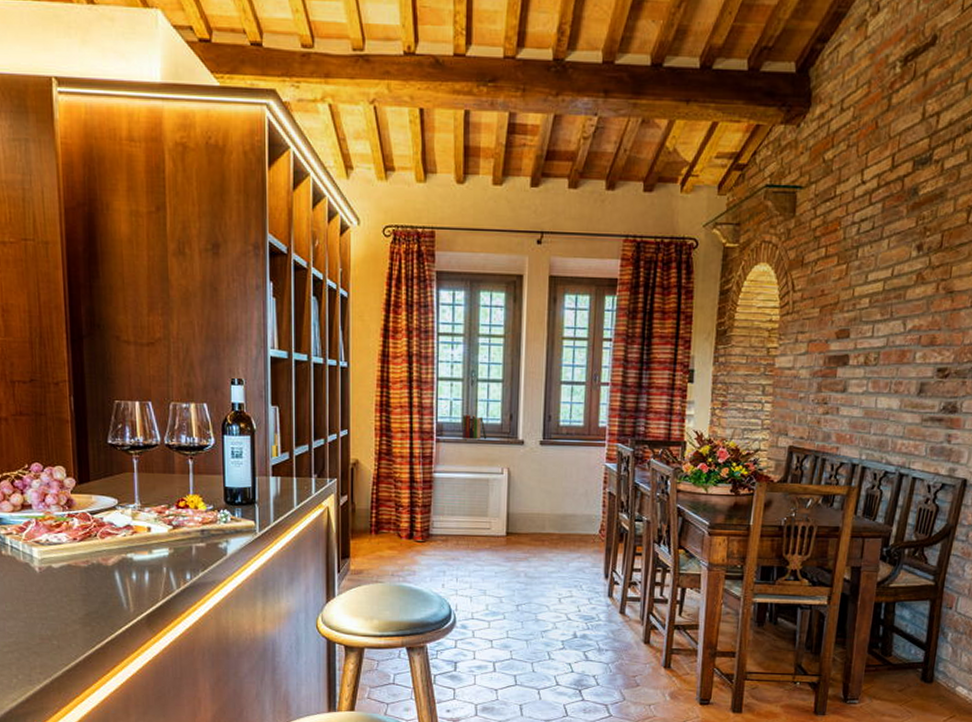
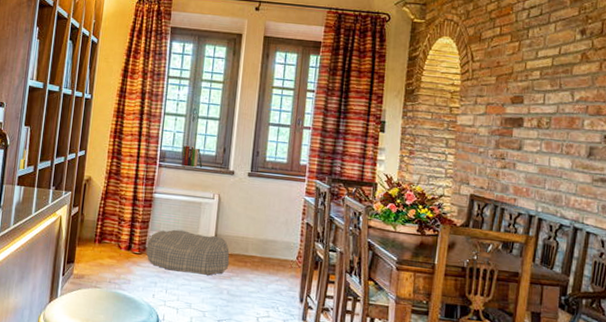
dog bed: none [430,511,525,558] -> present [145,229,230,275]

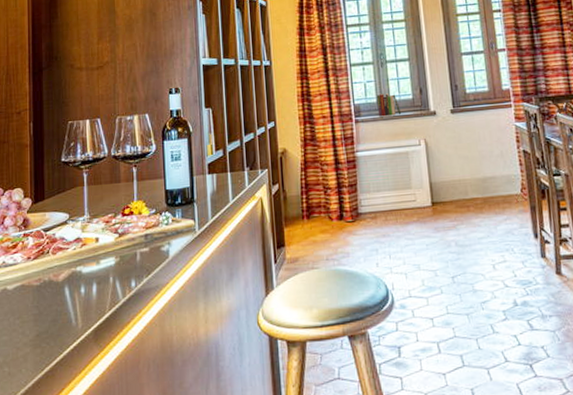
dog bed: present [145,229,230,275] -> none [359,184,451,233]

